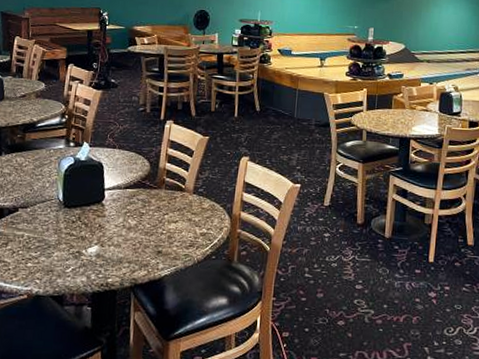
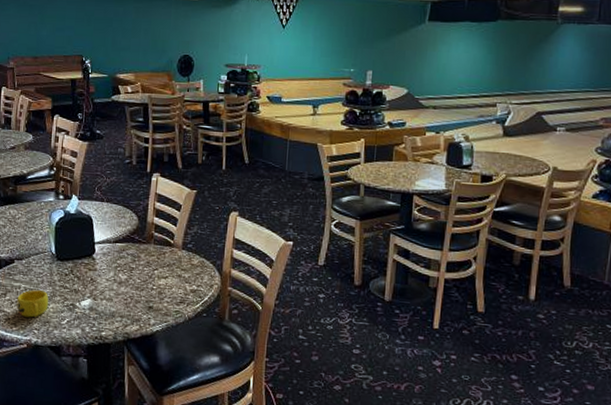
cup: none [18,238,54,267] -> present [16,290,49,318]

